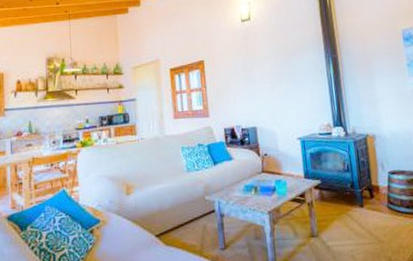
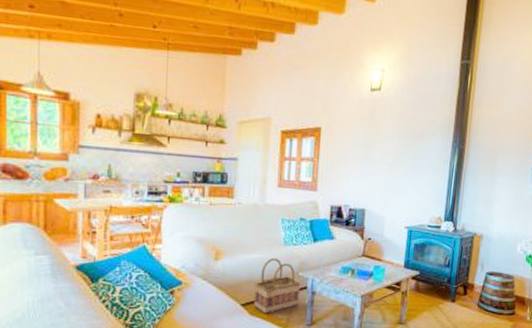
basket: none [166,185,210,243] -> present [253,257,301,315]

